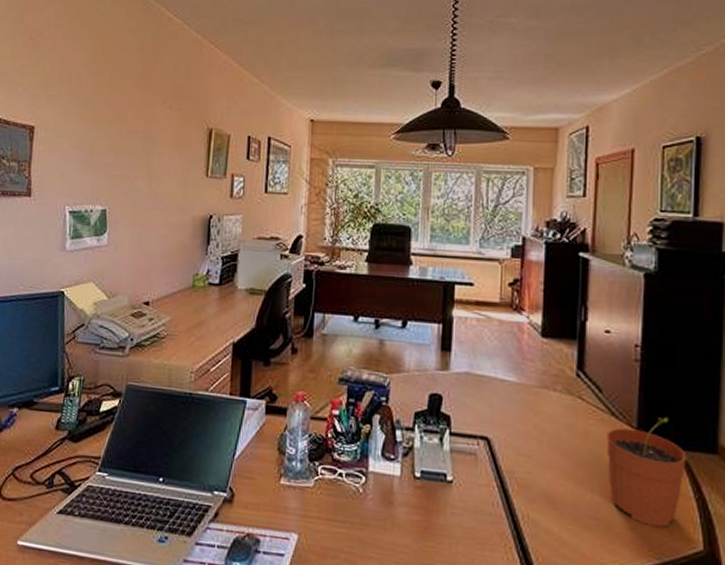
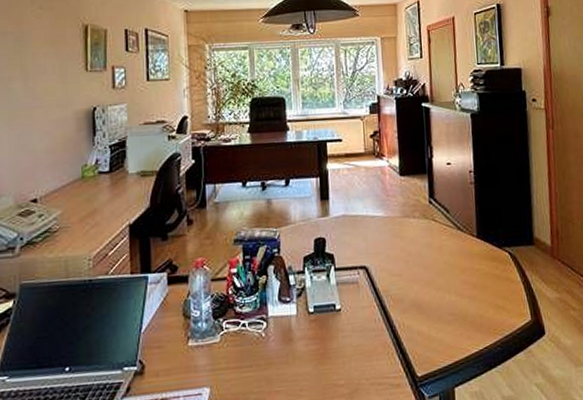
plant pot: present [606,416,687,527] -> none [455,223,514,310]

